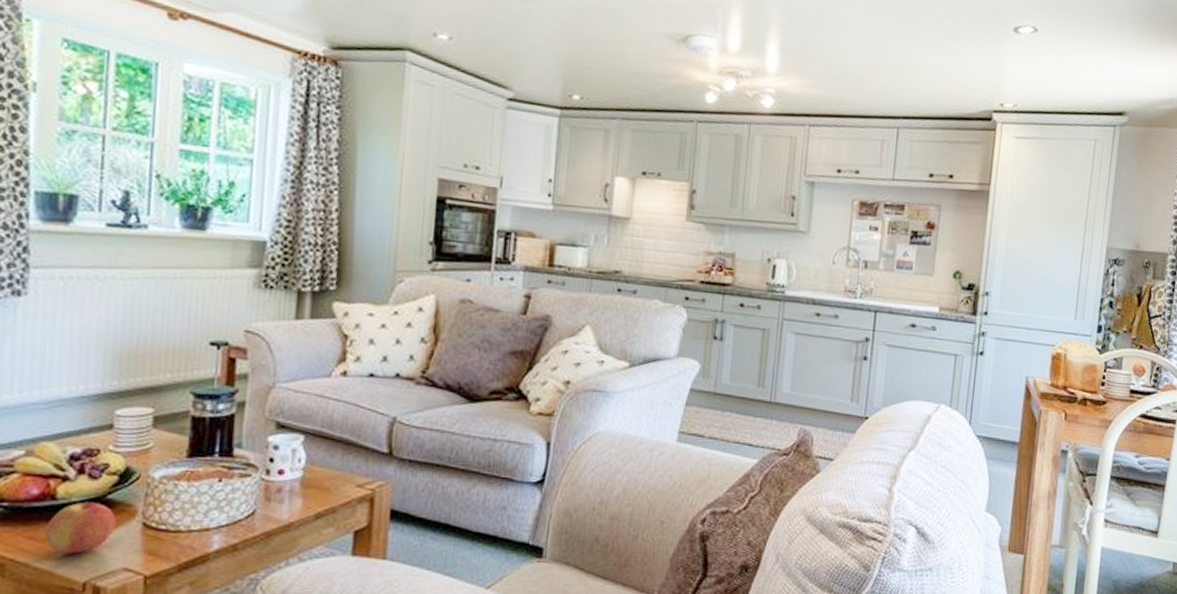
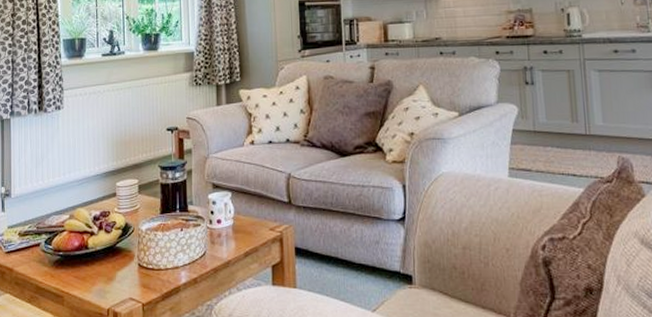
apple: present [44,501,116,554] -> none [83,249,123,288]

